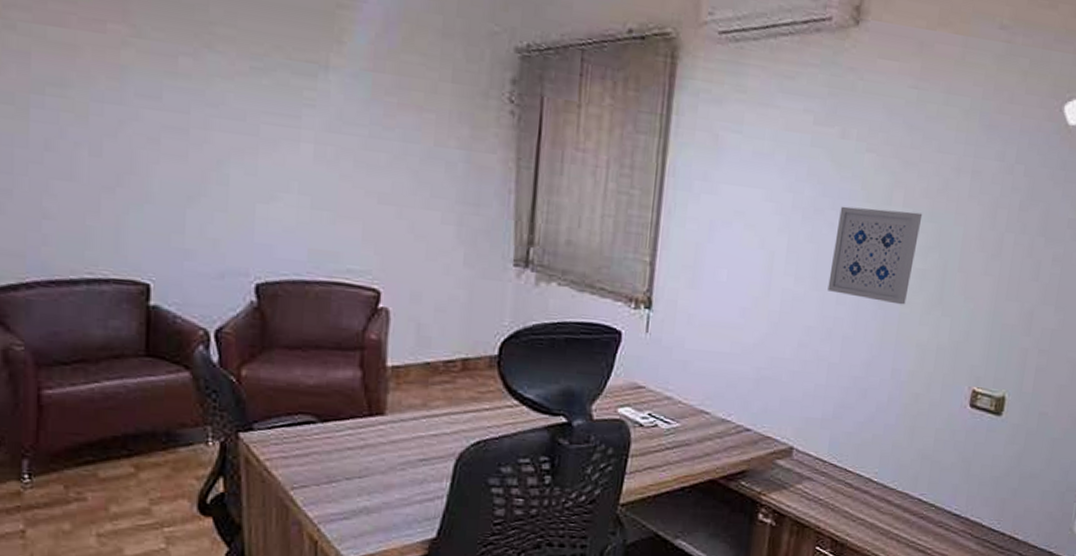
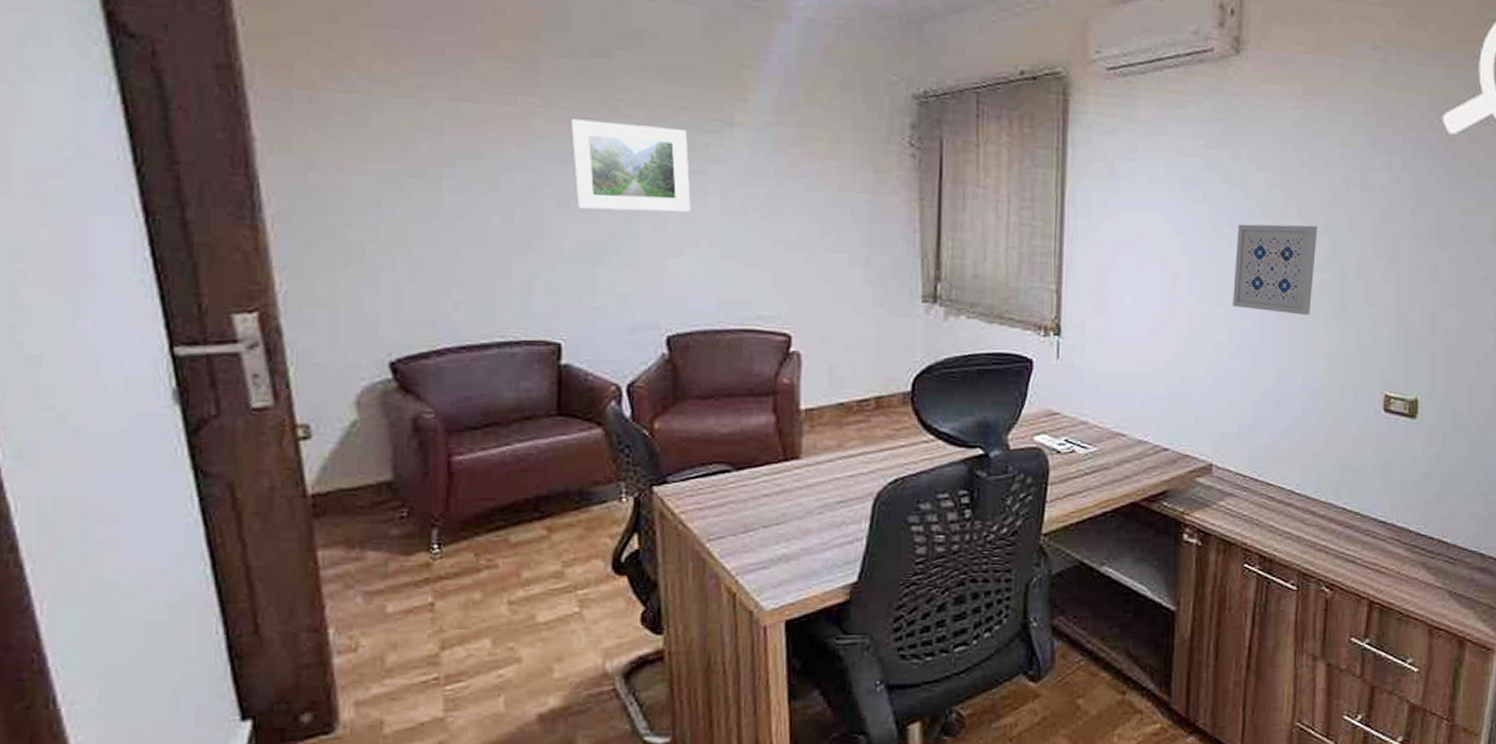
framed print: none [161,51,283,158] -> present [570,119,691,213]

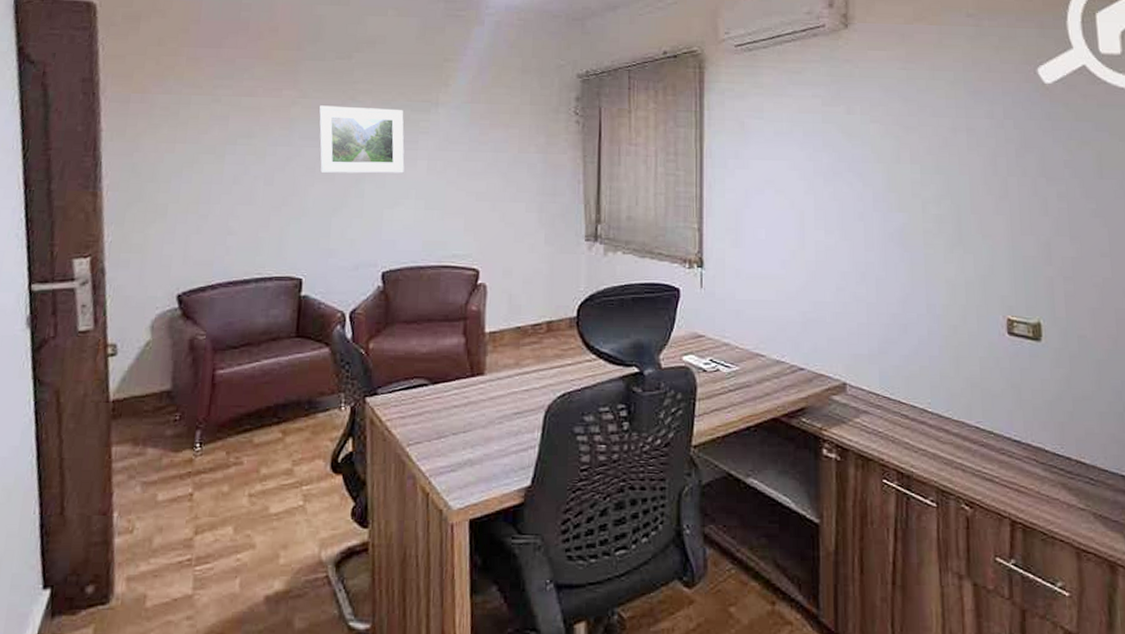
wall art: present [1232,223,1318,316] -> none [855,167,930,247]

